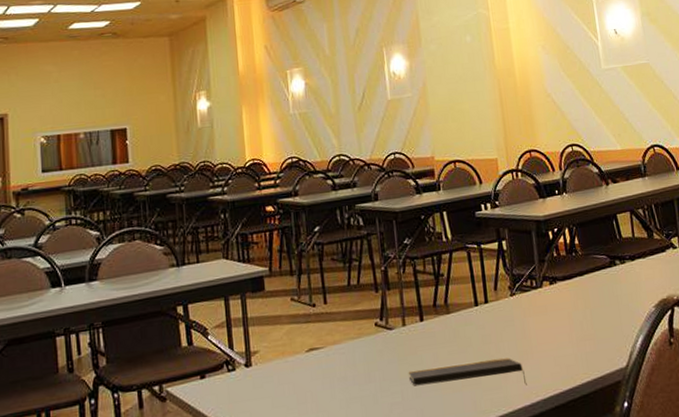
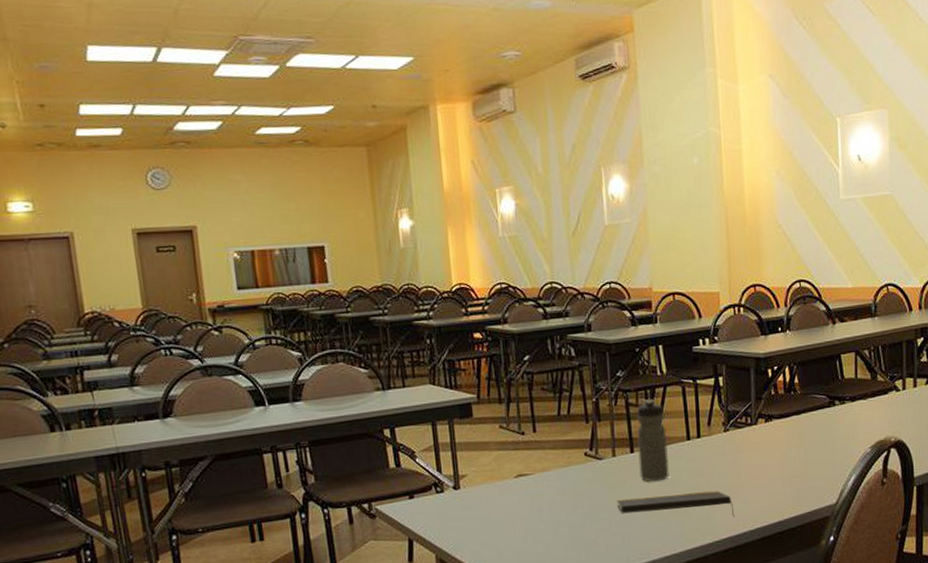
water bottle: none [424,265,460,351] -> present [636,399,669,482]

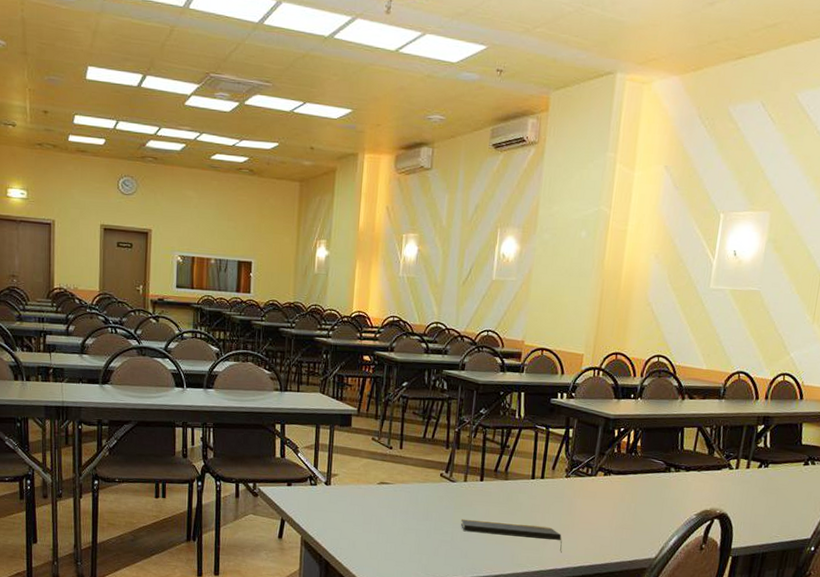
water bottle: present [636,399,669,482] -> none [485,437,516,510]

